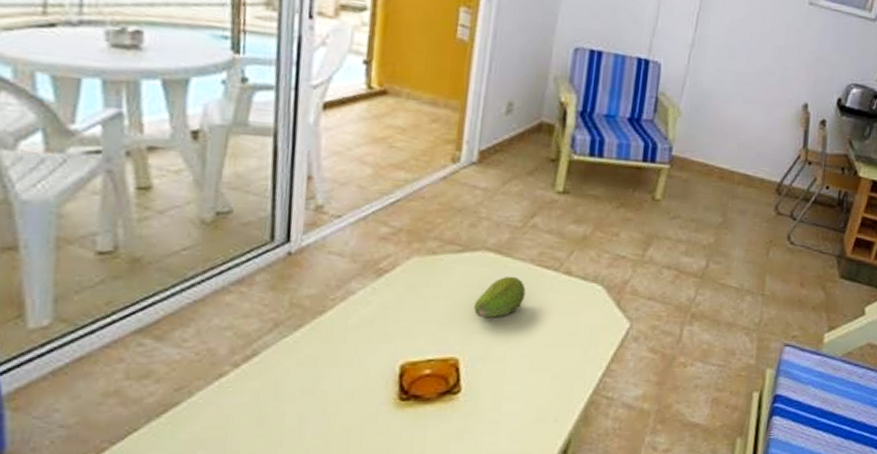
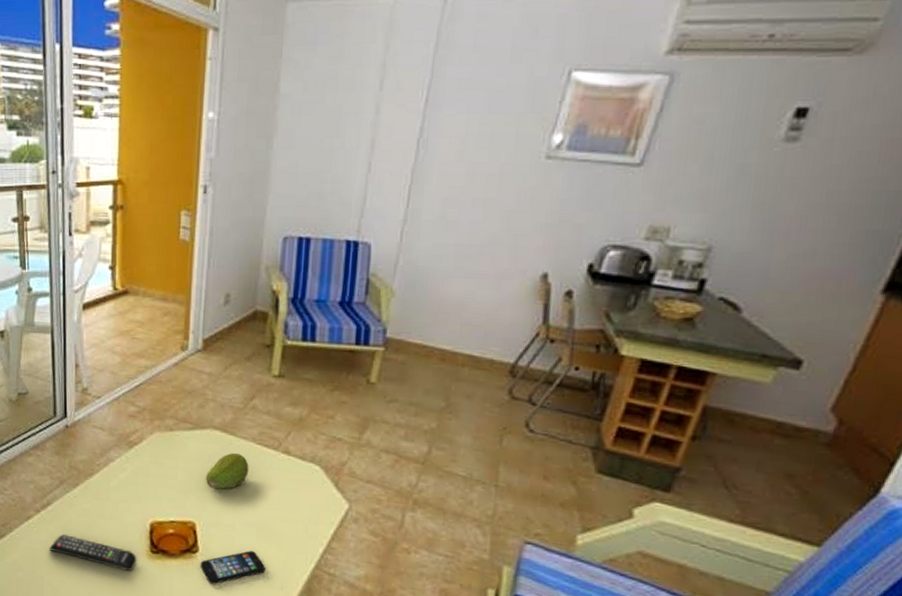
remote control: none [251,392,380,426] -> present [49,534,137,571]
smartphone: none [461,384,539,426] -> present [200,551,265,584]

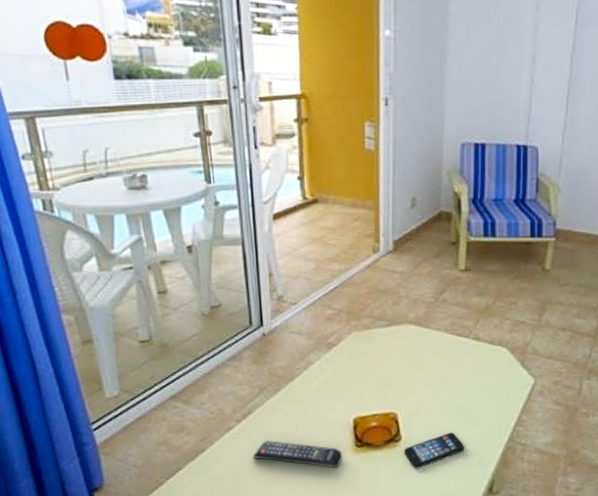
fruit: present [205,452,249,490] -> none [403,344,443,379]

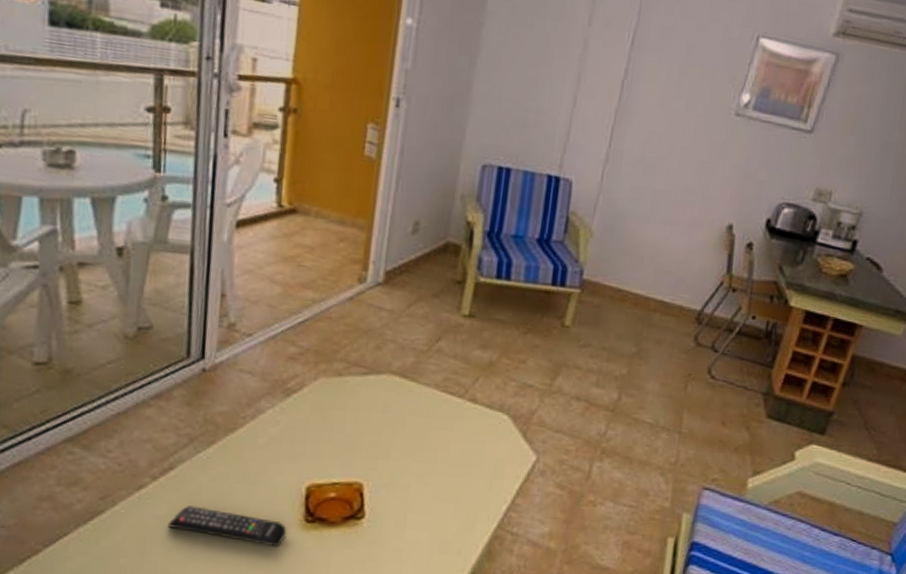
smartphone: present [404,433,464,468] -> none [365,513,442,554]

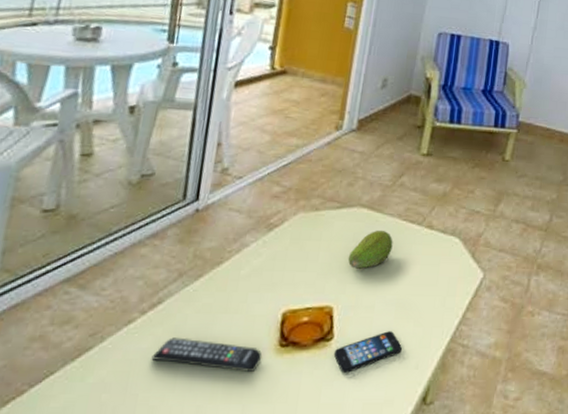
smartphone: none [365,513,442,554] -> present [333,331,402,373]
fruit: none [378,401,430,444] -> present [348,230,393,269]

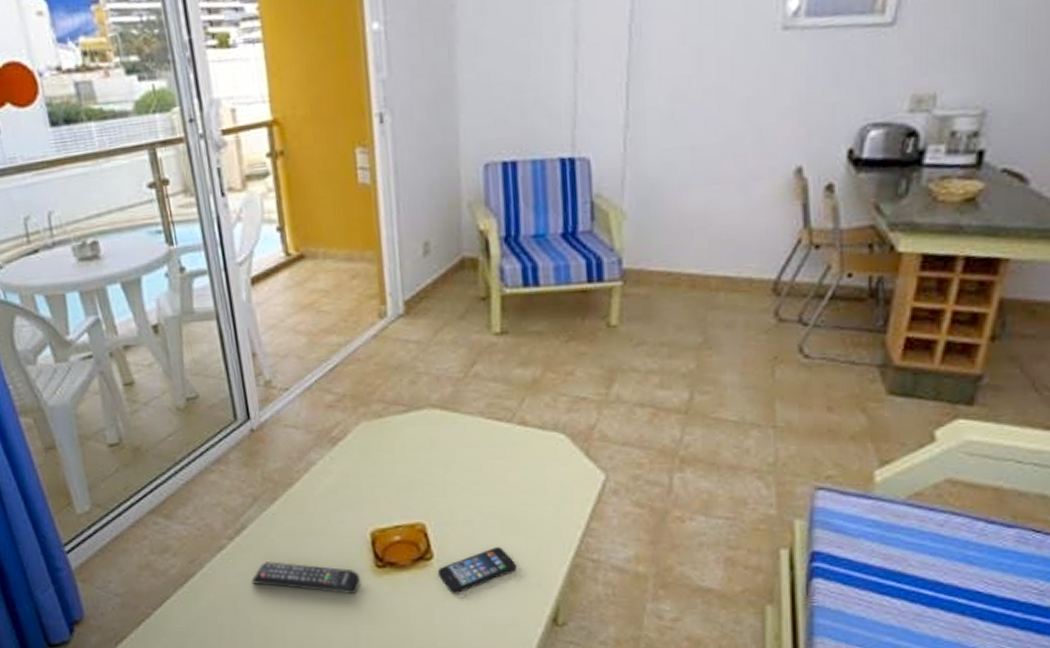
fruit: present [348,230,393,269] -> none [429,432,481,480]

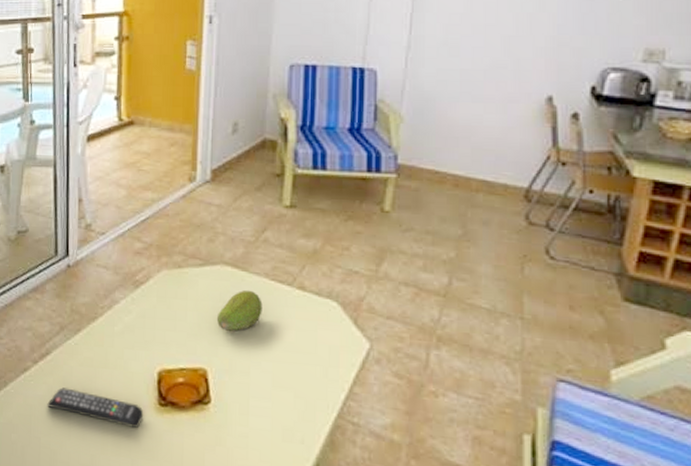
fruit: none [429,432,481,480] -> present [216,290,263,331]
smartphone: present [437,547,516,593] -> none [212,399,284,439]

